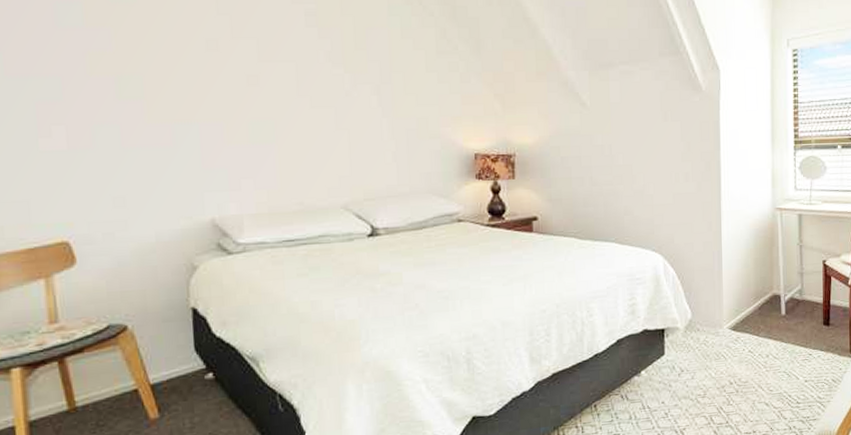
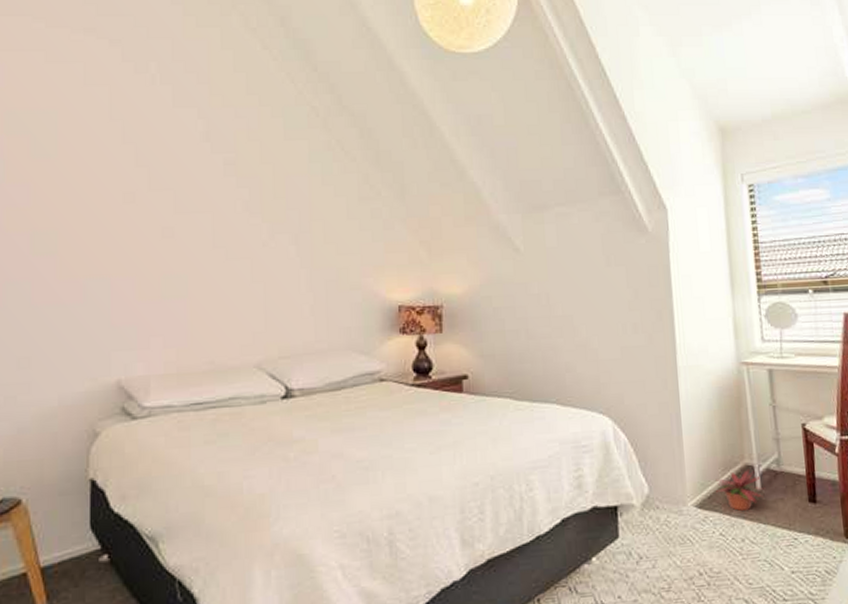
potted plant: none [748,299,787,332] -> present [715,470,763,511]

